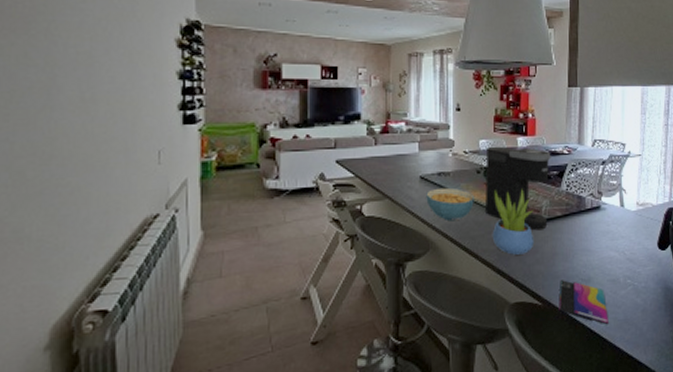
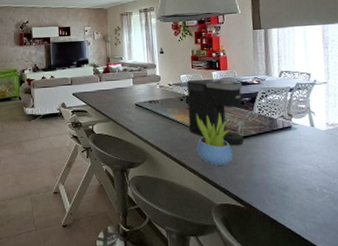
cereal bowl: present [426,187,474,222] -> none [141,112,180,138]
smartphone: present [559,280,609,325] -> none [259,187,309,228]

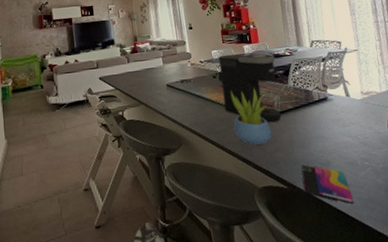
smartphone: none [259,187,309,228] -> present [301,165,354,205]

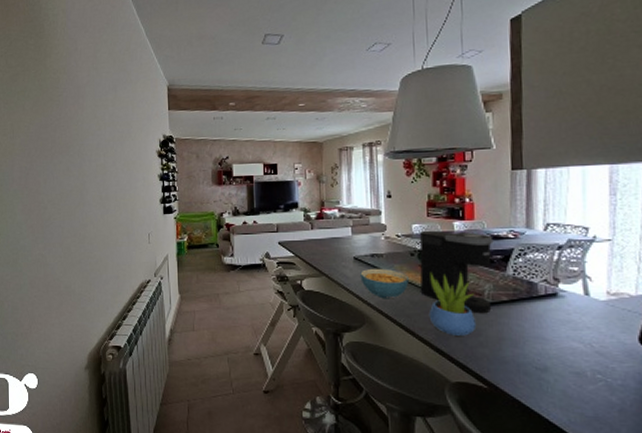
cereal bowl: none [173,92,215,120] -> present [360,268,409,299]
smartphone: present [301,165,354,205] -> none [508,366,573,420]

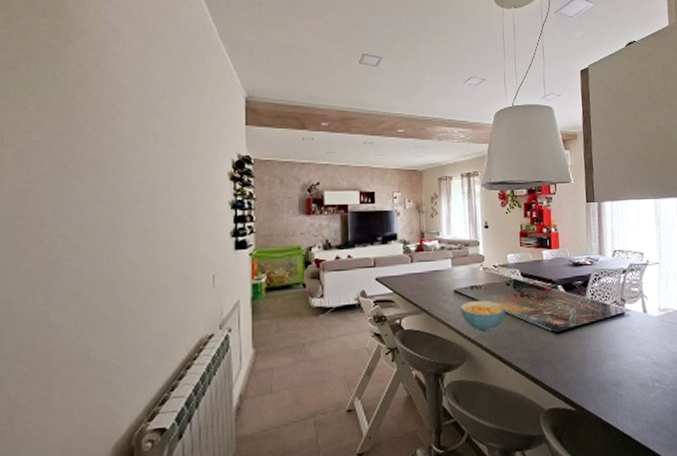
coffee maker: present [419,230,494,314] -> none [514,259,575,338]
succulent plant: present [428,272,477,336] -> none [524,299,565,363]

